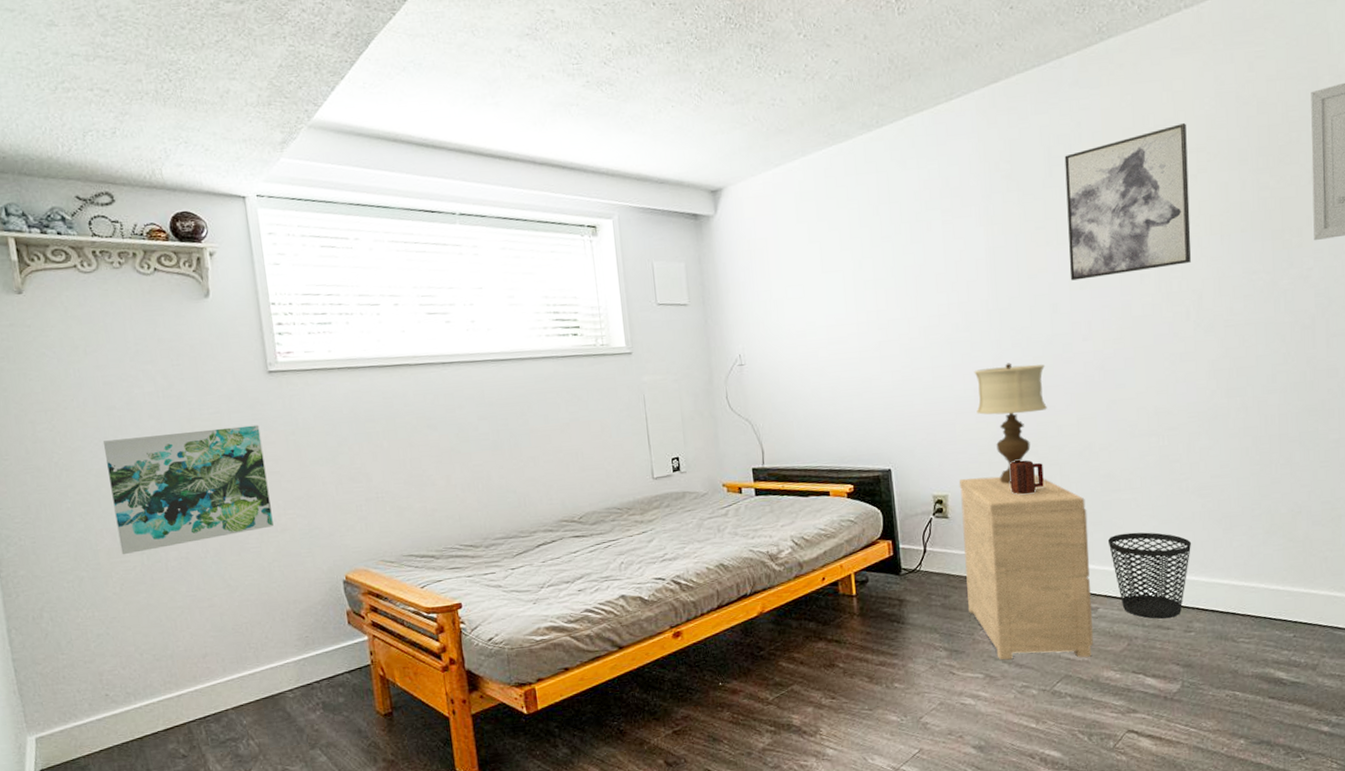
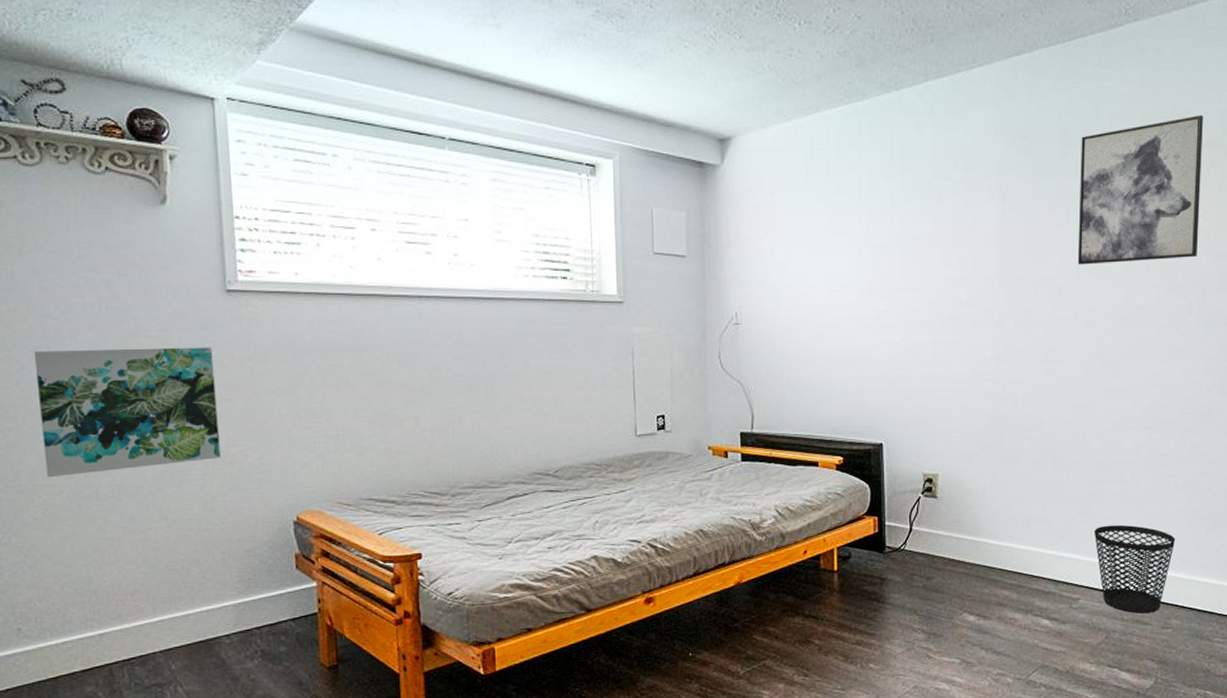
side table: present [958,474,1093,660] -> none [950,458,1076,648]
table lamp: present [974,363,1047,484] -> none [973,343,1045,467]
mug: present [1009,460,1044,495] -> none [1001,444,1036,479]

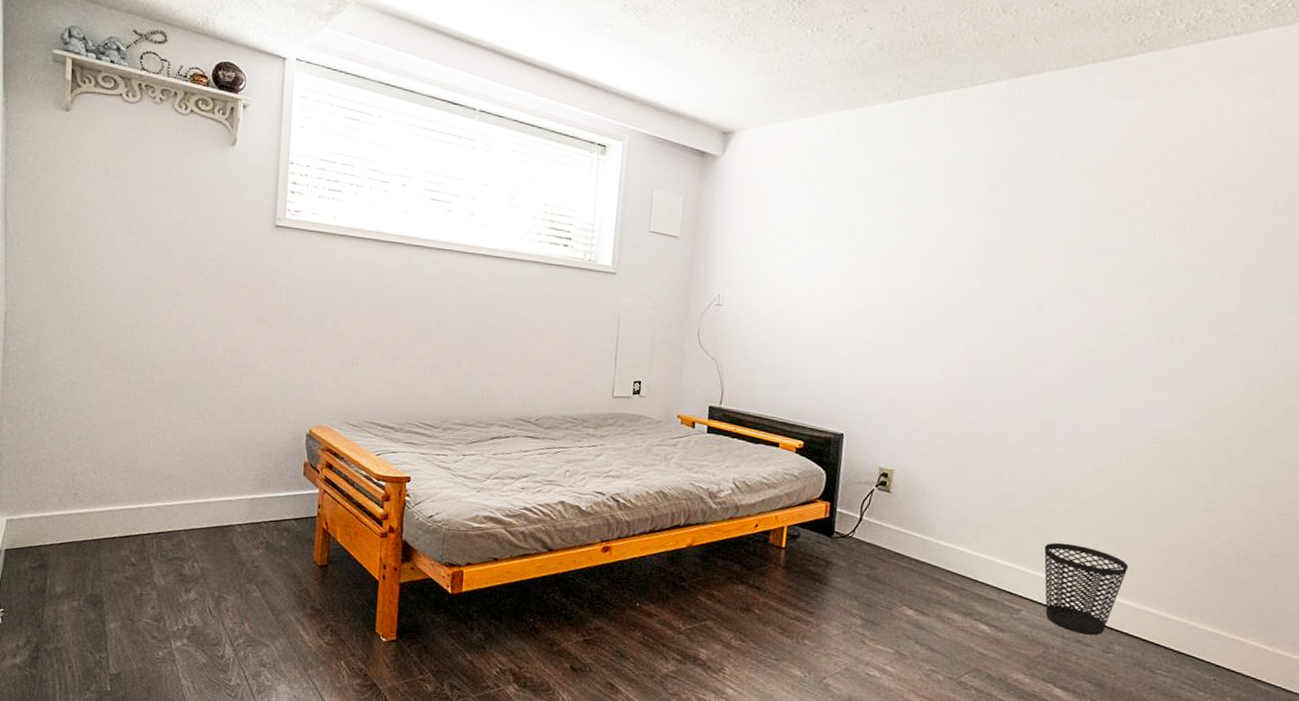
wall art: present [33,347,221,478] -> none [113,261,258,371]
wall art: present [1077,115,1203,265] -> none [1060,150,1211,291]

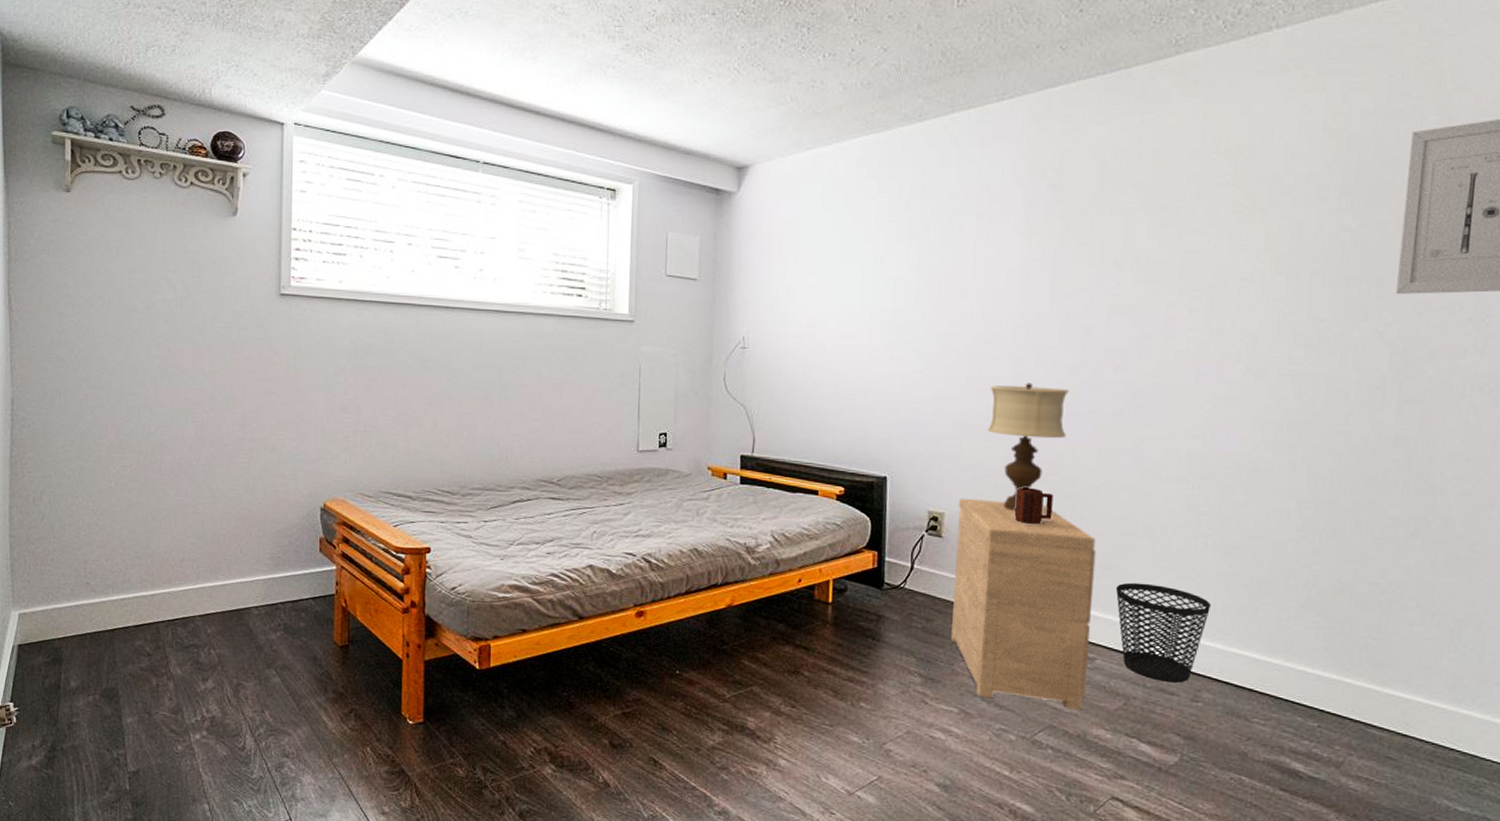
side table: none [892,457,1030,656] -> present [951,498,1096,710]
table lamp: none [939,353,1017,472] -> present [987,382,1069,511]
mug: none [957,450,995,486] -> present [1014,487,1053,525]

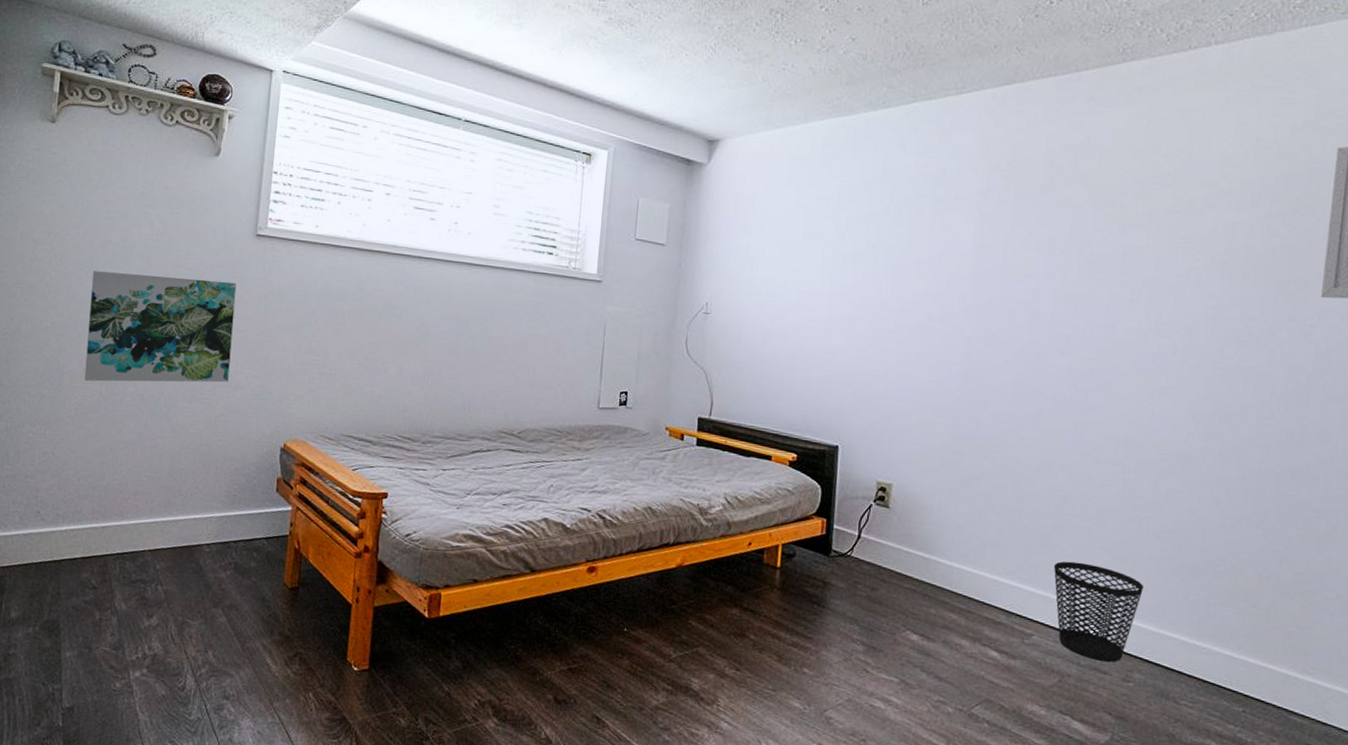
wall art: none [120,340,264,452] -> present [84,271,237,383]
side table: present [951,498,1096,710] -> none [894,470,1036,685]
table lamp: present [987,382,1069,511] -> none [936,362,1015,486]
mug: present [1014,487,1053,525] -> none [959,463,997,501]

